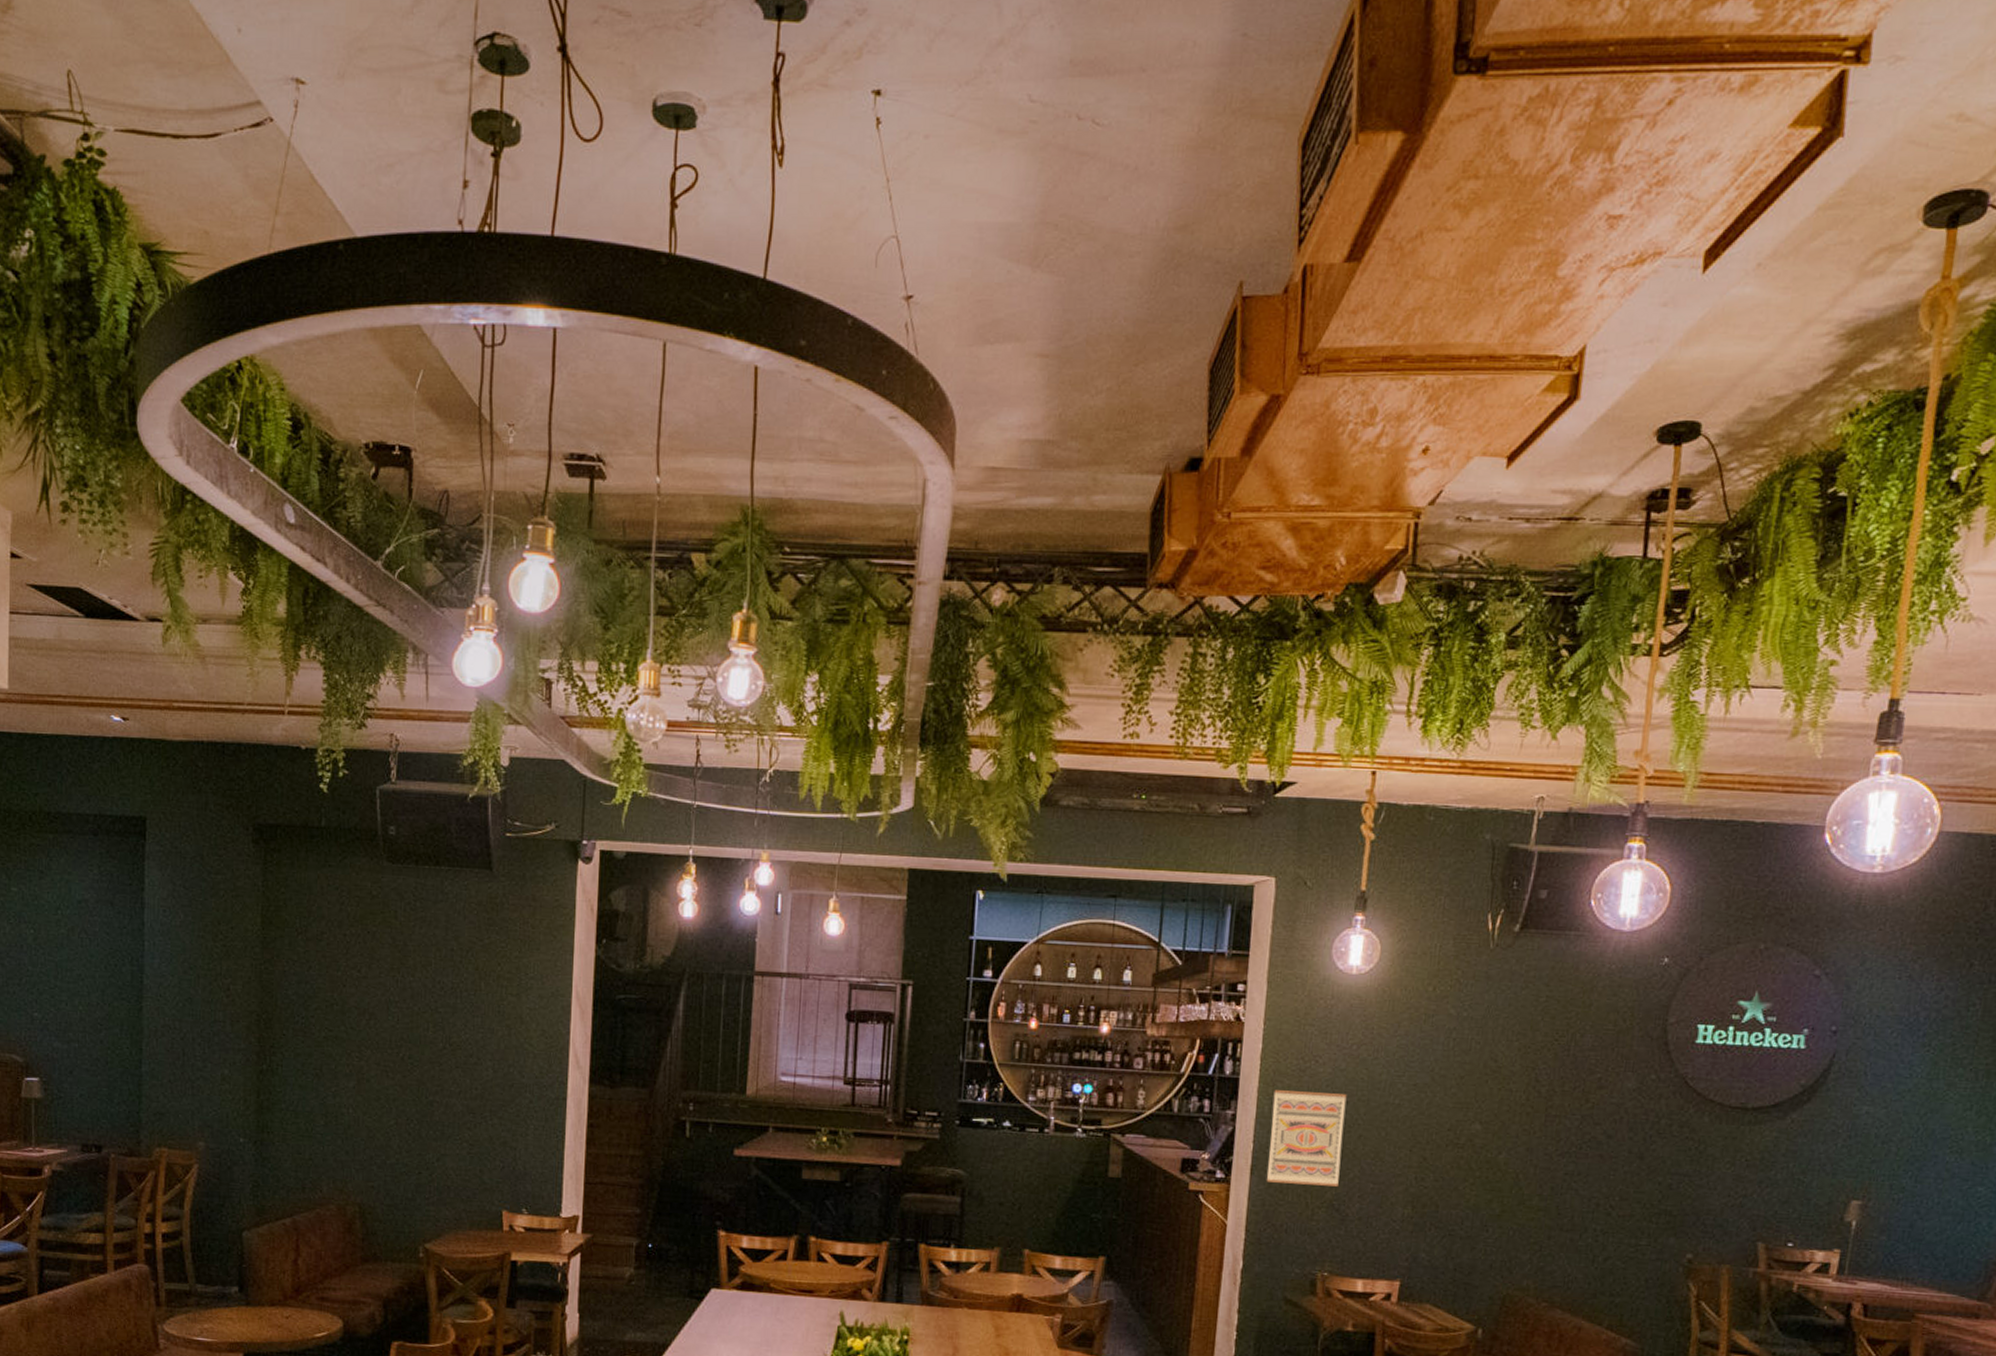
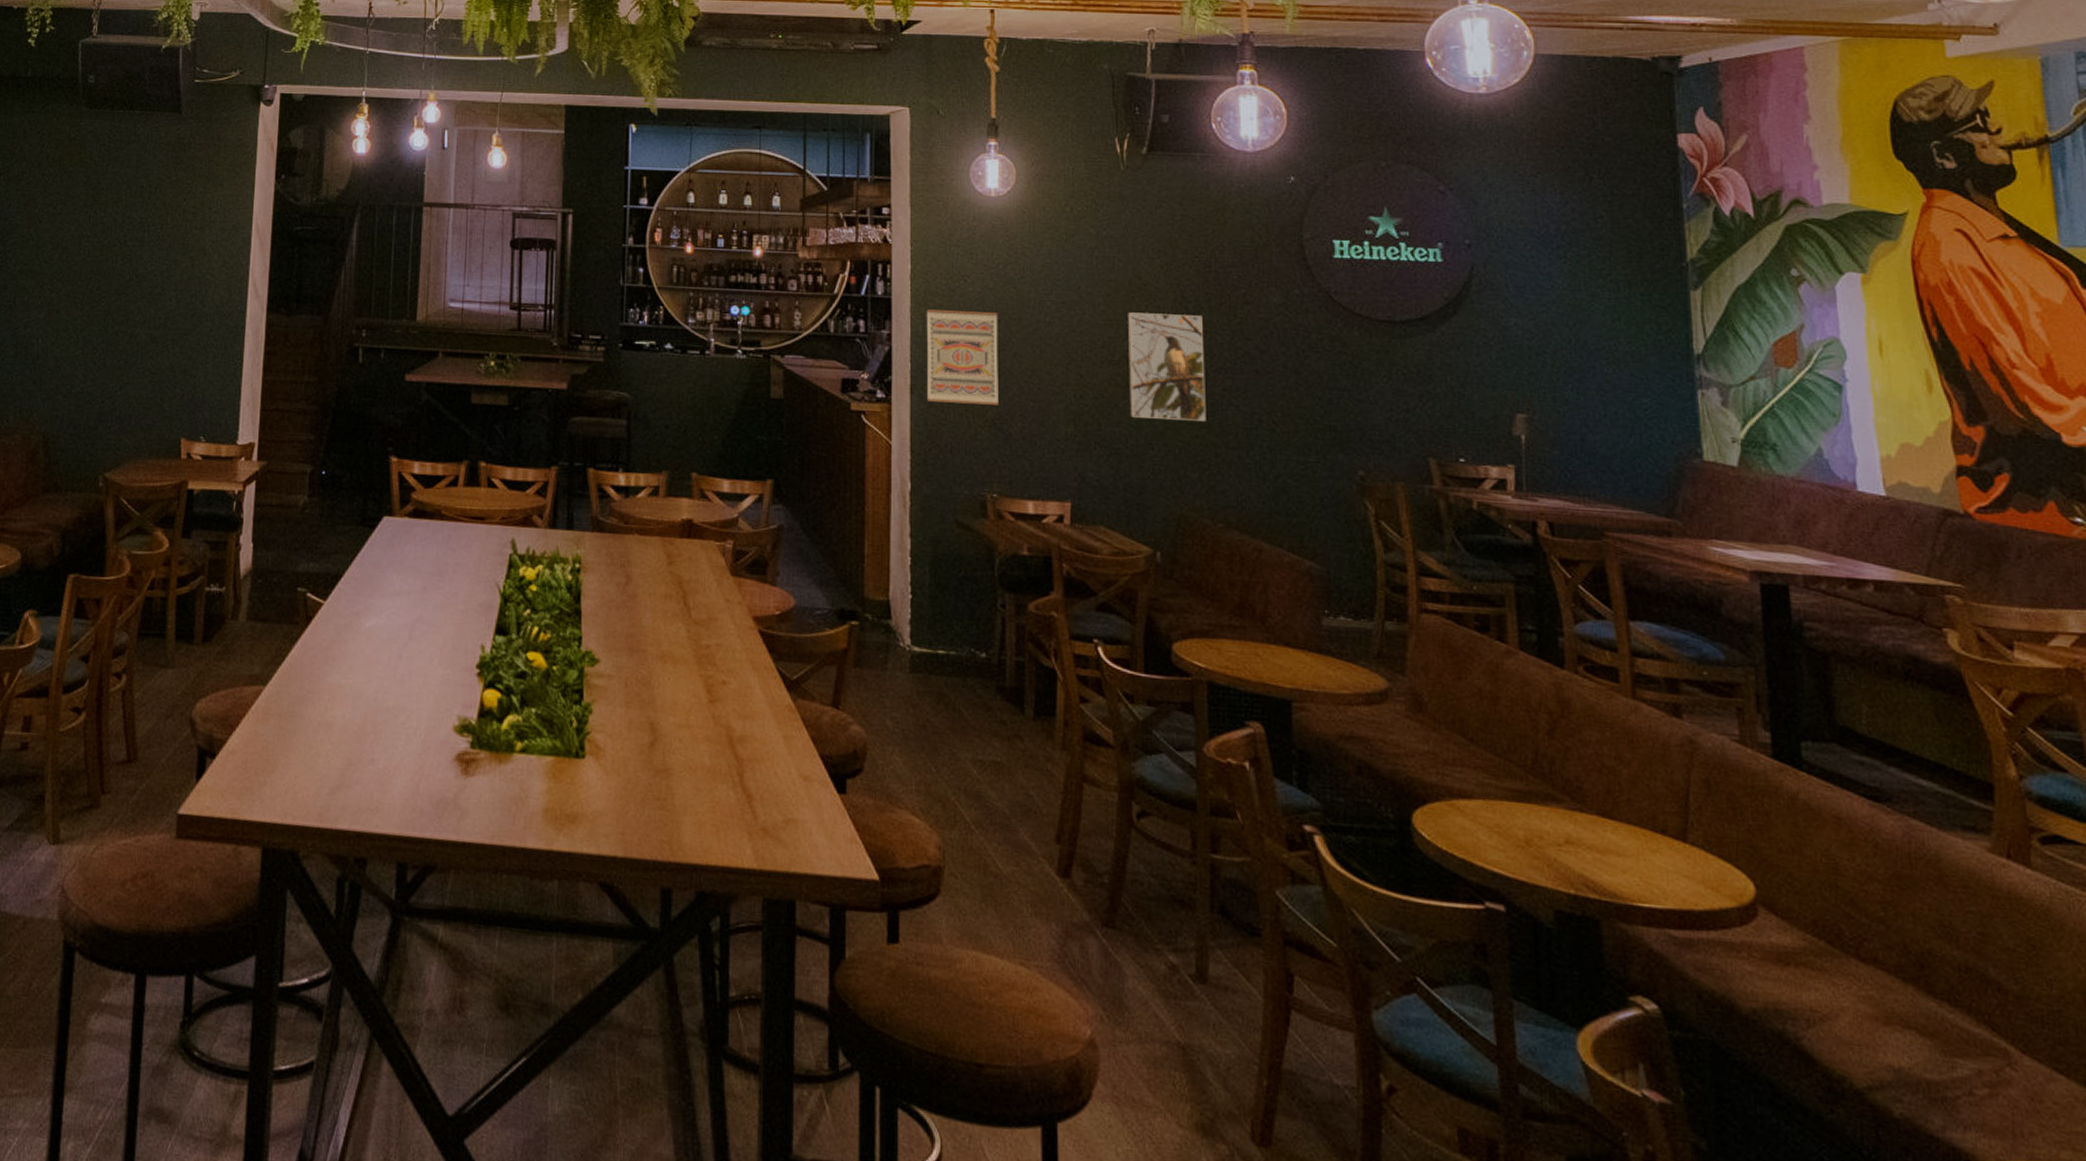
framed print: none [1468,1095,1554,1205] -> present [1128,312,1206,421]

